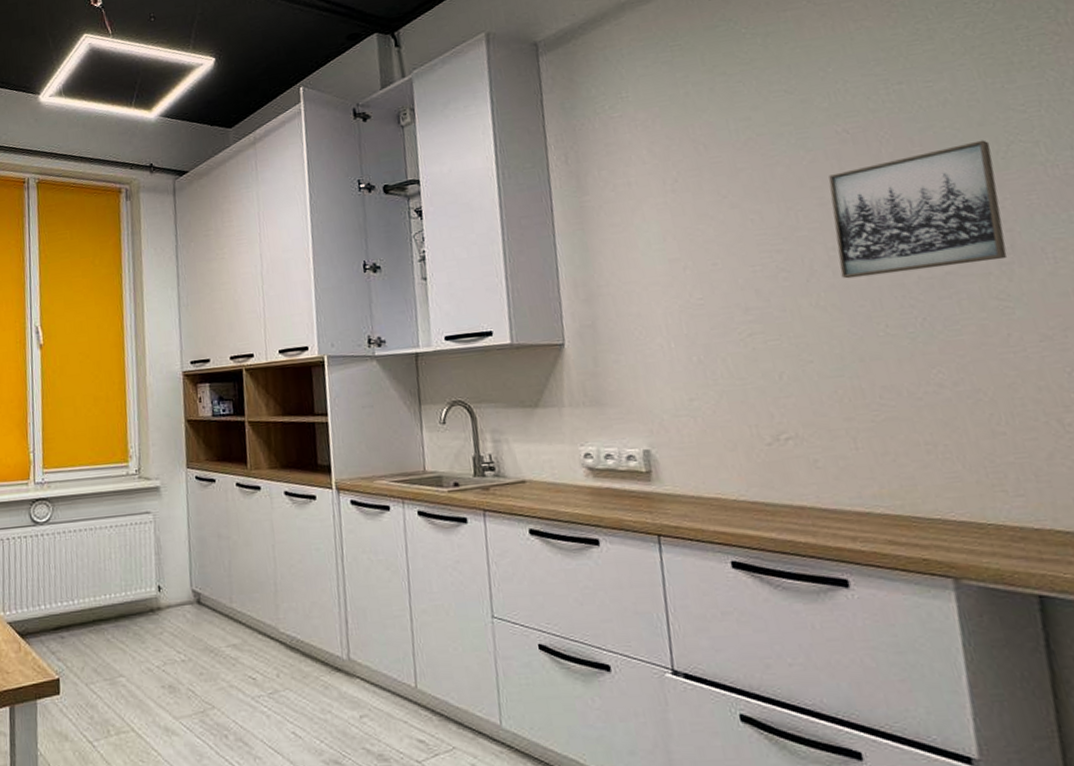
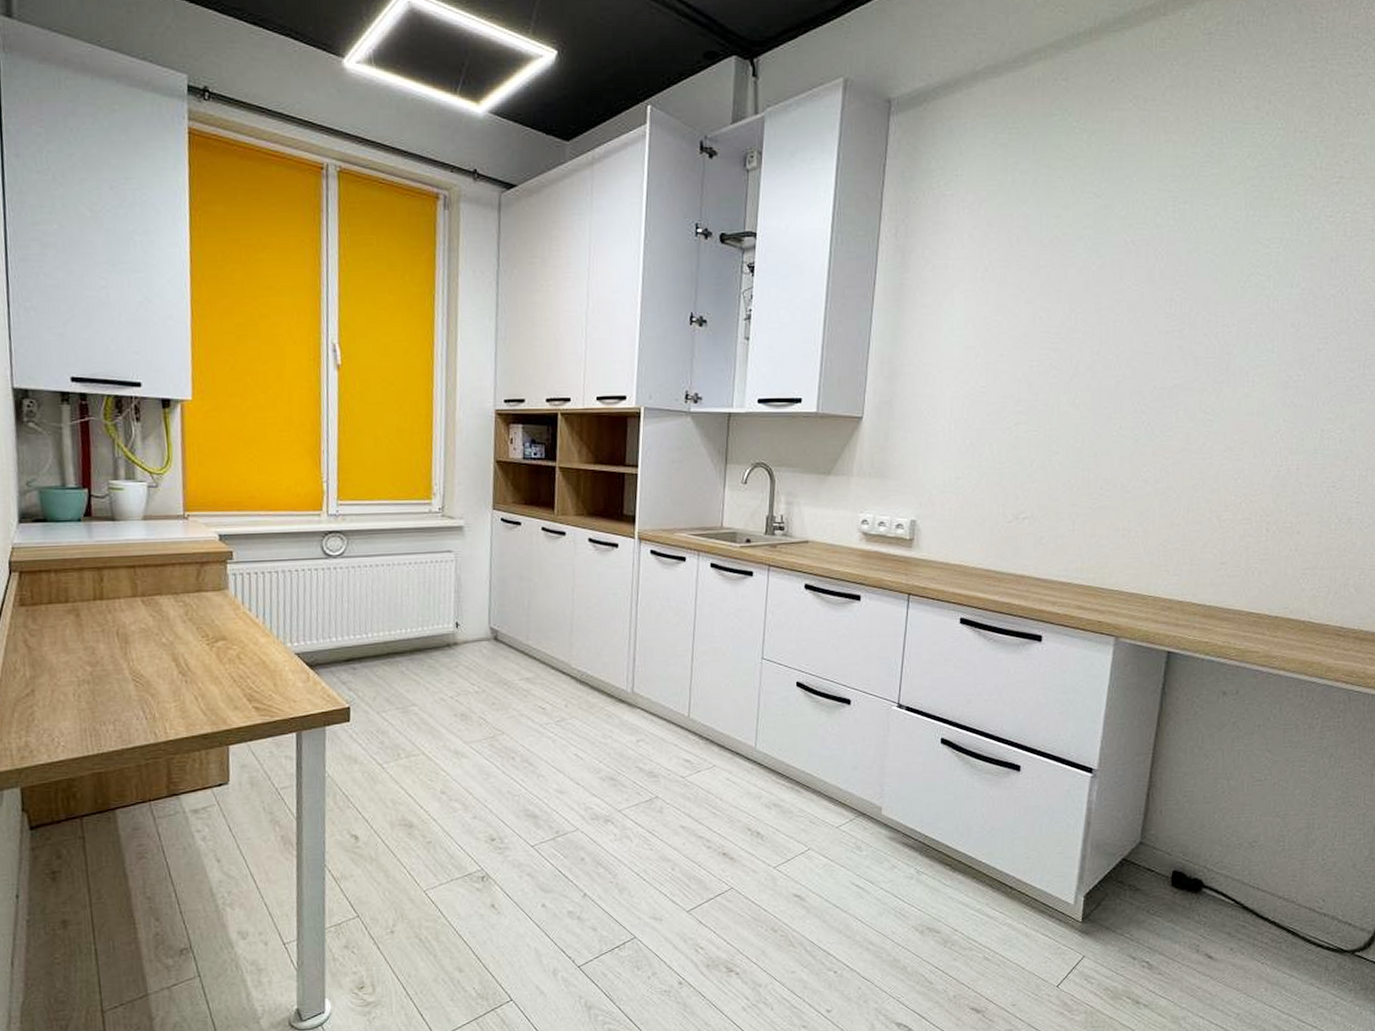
wall art: present [828,140,1008,279] -> none [1098,268,1236,382]

